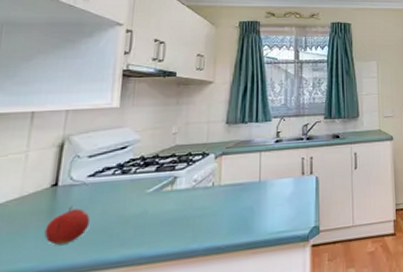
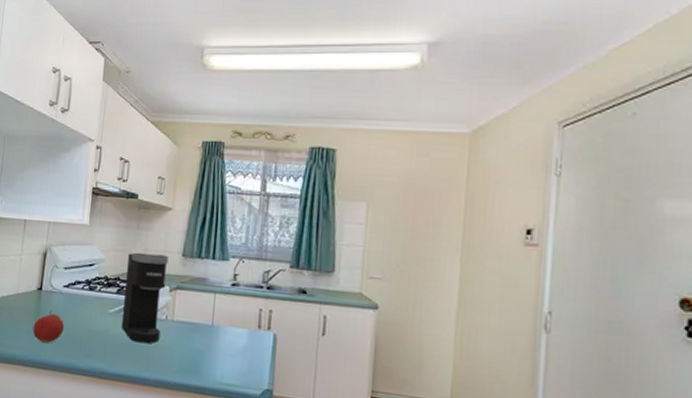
coffee maker: none [162,125,212,217] -> present [121,252,169,344]

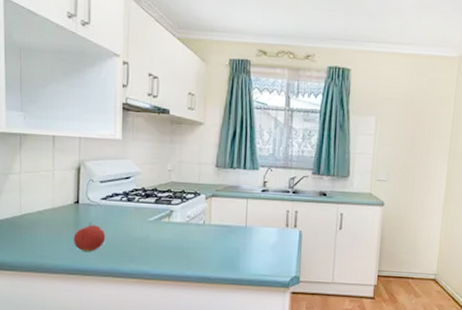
coffee maker: present [121,252,169,344] -> none [161,164,203,246]

